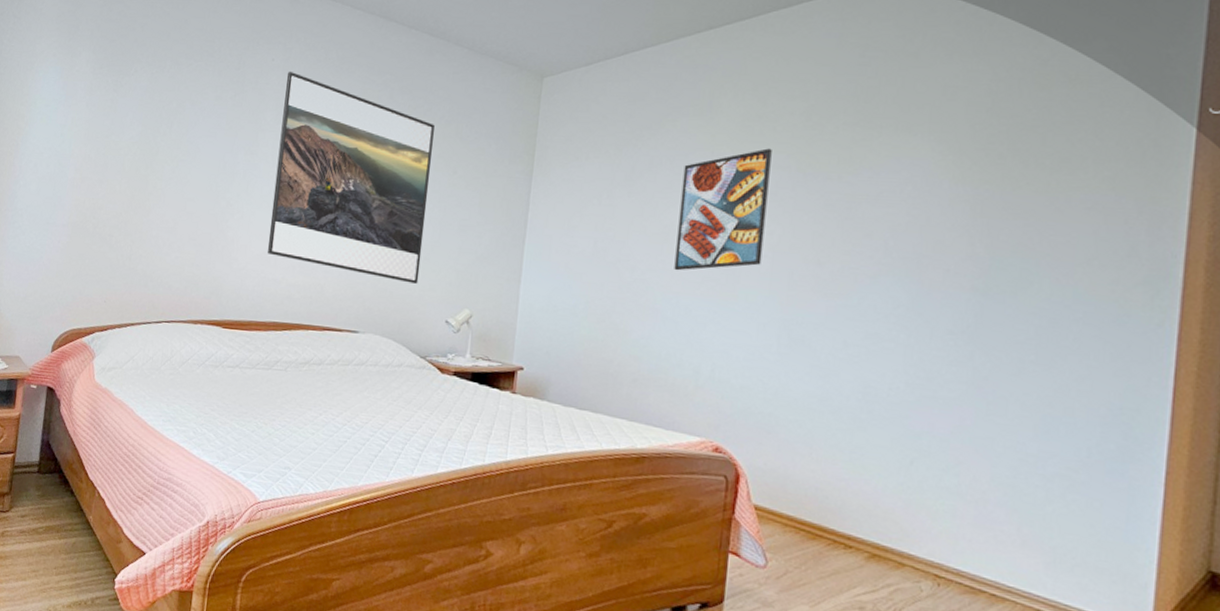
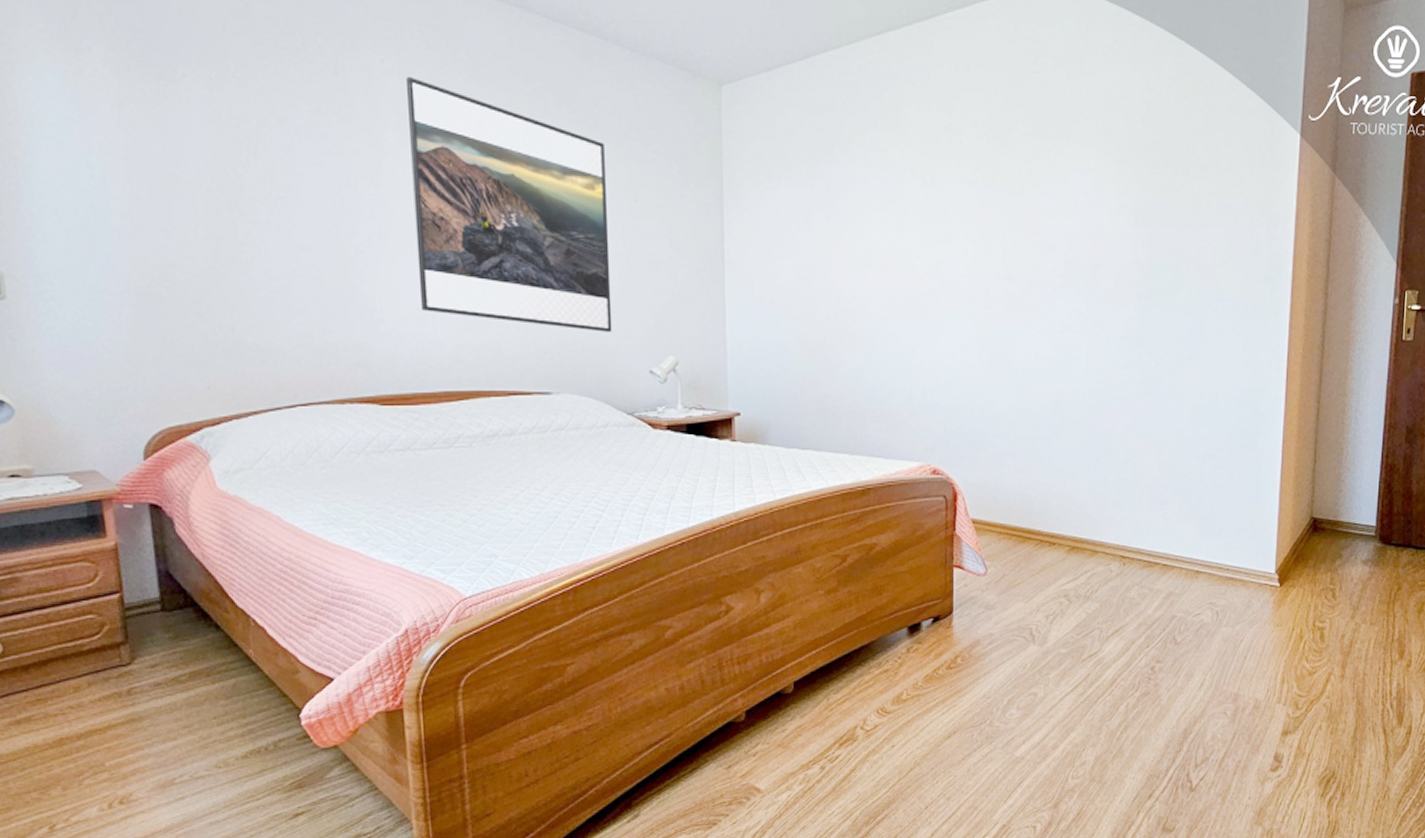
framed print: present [674,148,772,271] -> none [878,162,960,297]

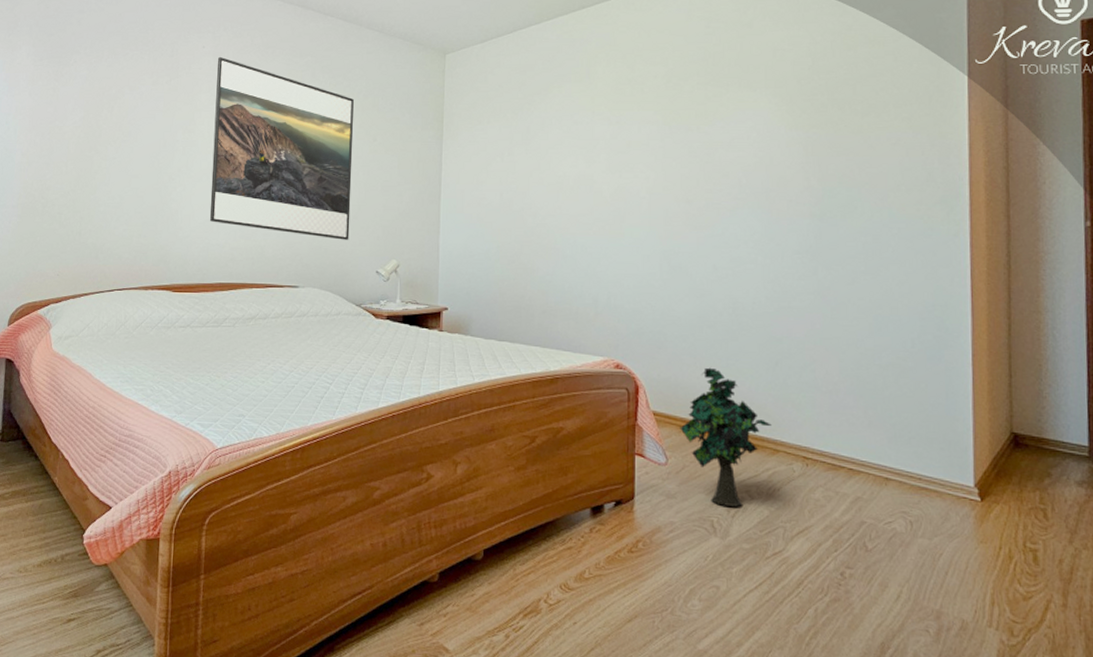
decorative plant: none [1000,468,1091,613] -> present [680,367,772,507]

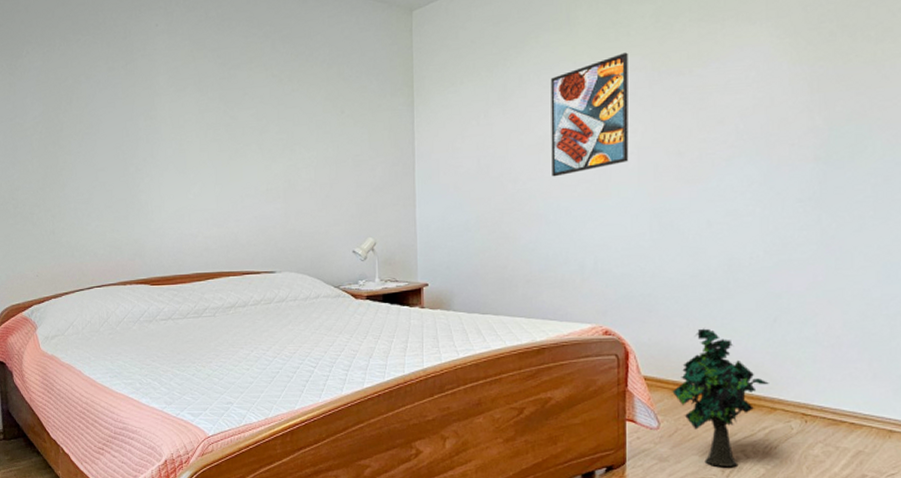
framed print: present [209,56,354,240] -> none [172,34,323,221]
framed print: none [569,107,642,215] -> present [550,52,629,177]

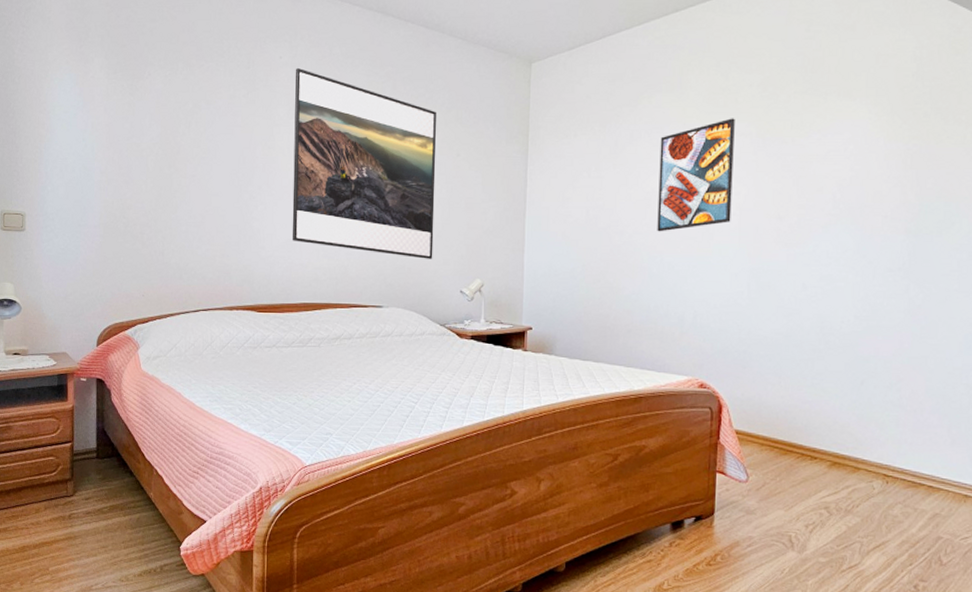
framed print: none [172,34,323,221] -> present [292,67,436,259]
decorative plant: present [672,328,769,467] -> none [762,386,854,523]

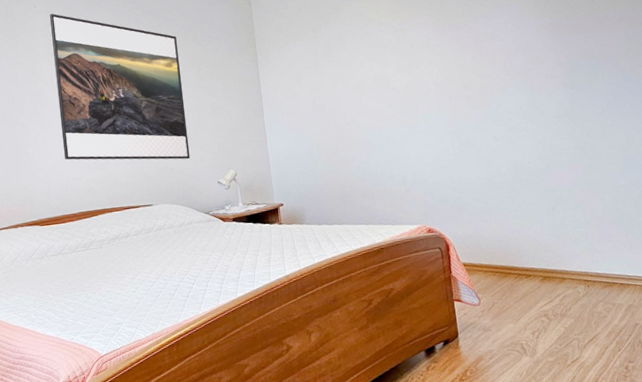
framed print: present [657,118,735,232] -> none [363,14,430,111]

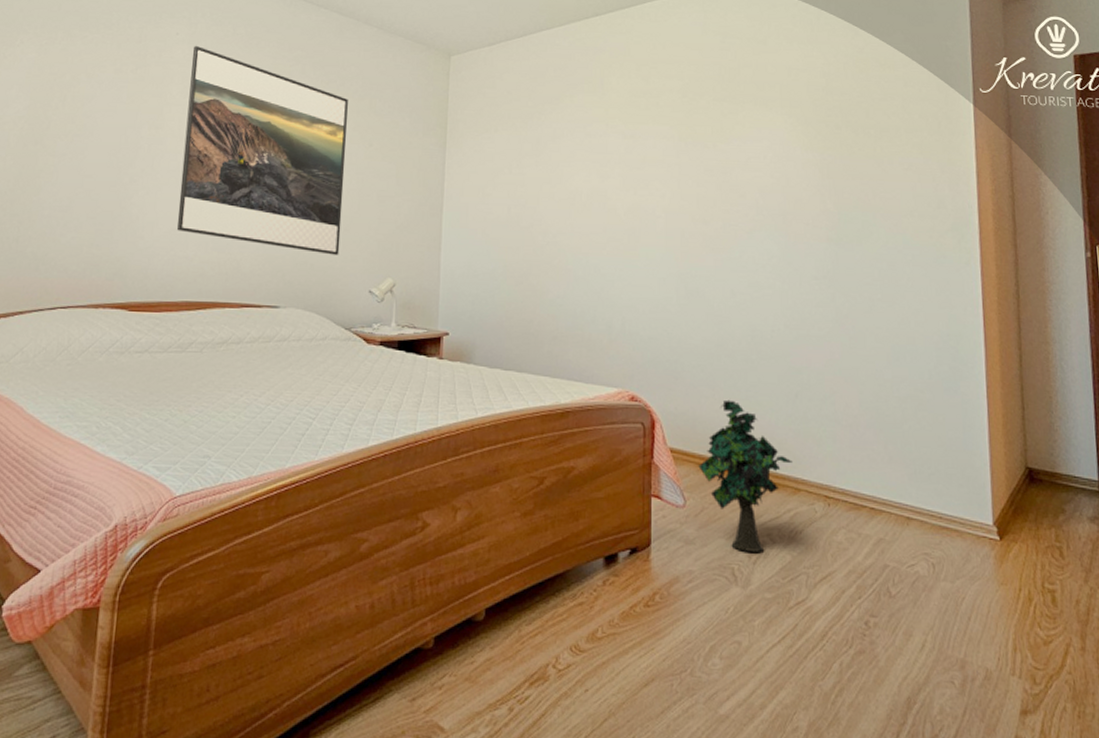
decorative plant: none [486,220,557,330] -> present [698,400,792,552]

